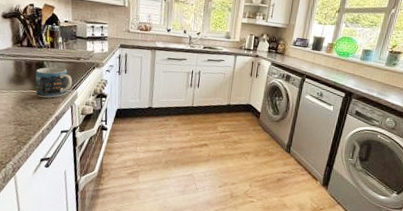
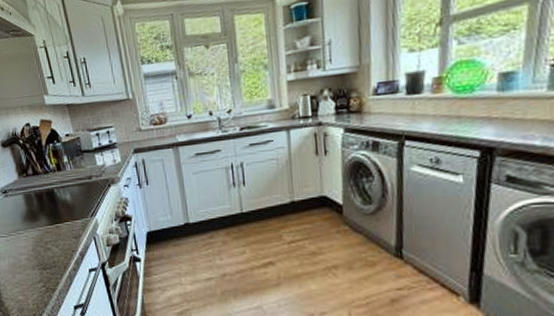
mug: present [35,67,73,98] -> none [47,192,90,232]

